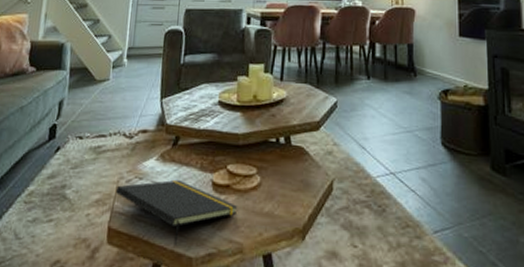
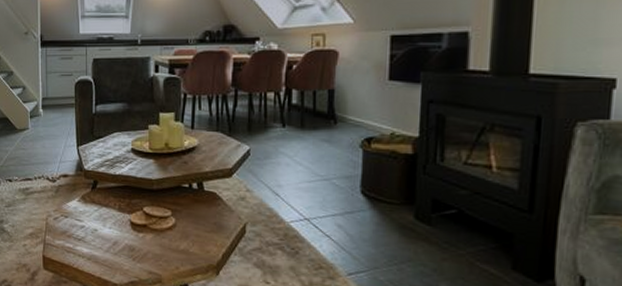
notepad: present [115,179,238,245] -> none [45,218,156,273]

